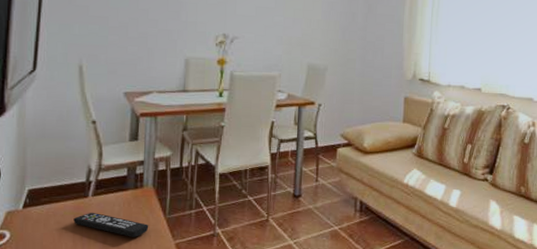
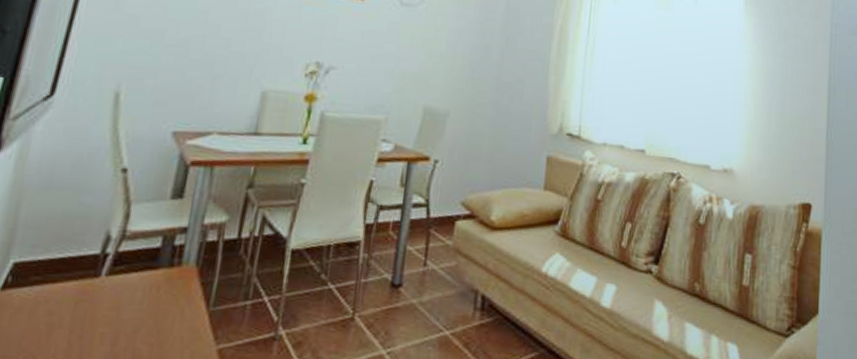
remote control: present [73,213,149,237] -> none [72,300,183,338]

